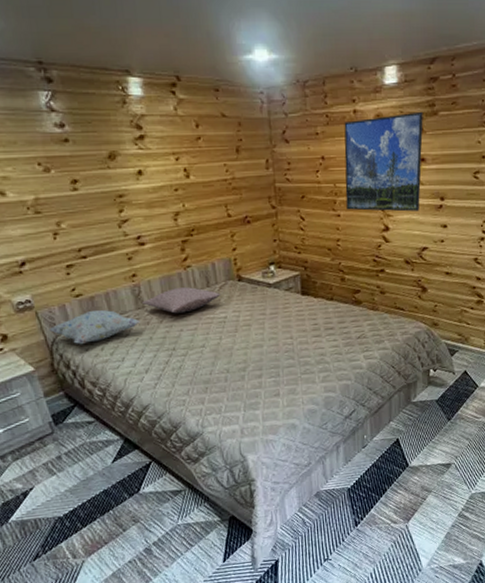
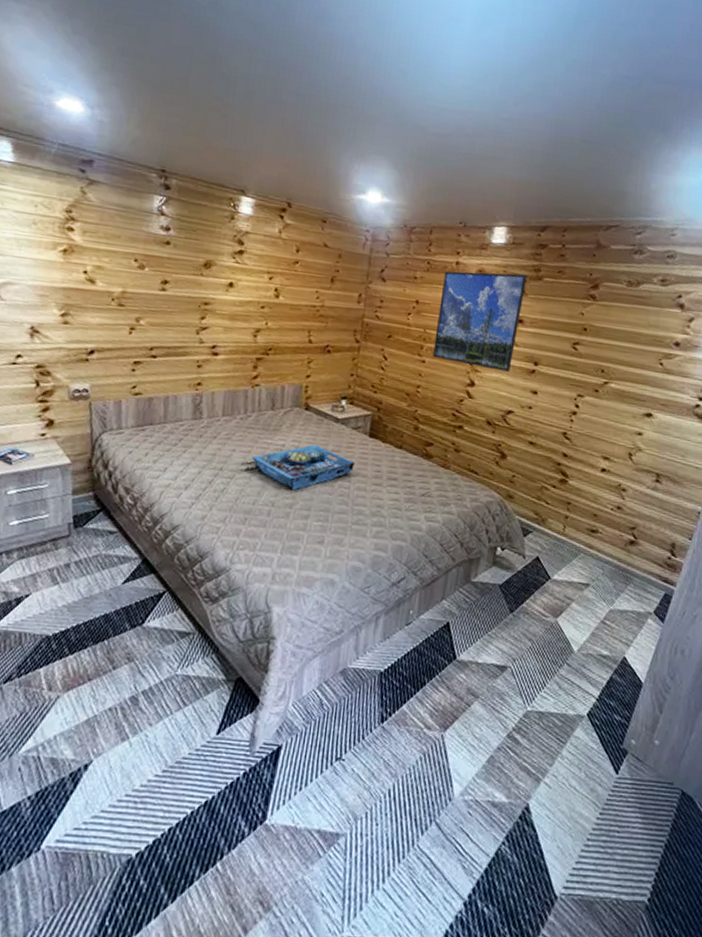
decorative pillow: present [48,309,141,345] -> none [97,411,195,446]
pillow: present [142,287,220,314] -> none [200,404,283,433]
serving tray: none [199,311,293,356] -> present [252,444,355,491]

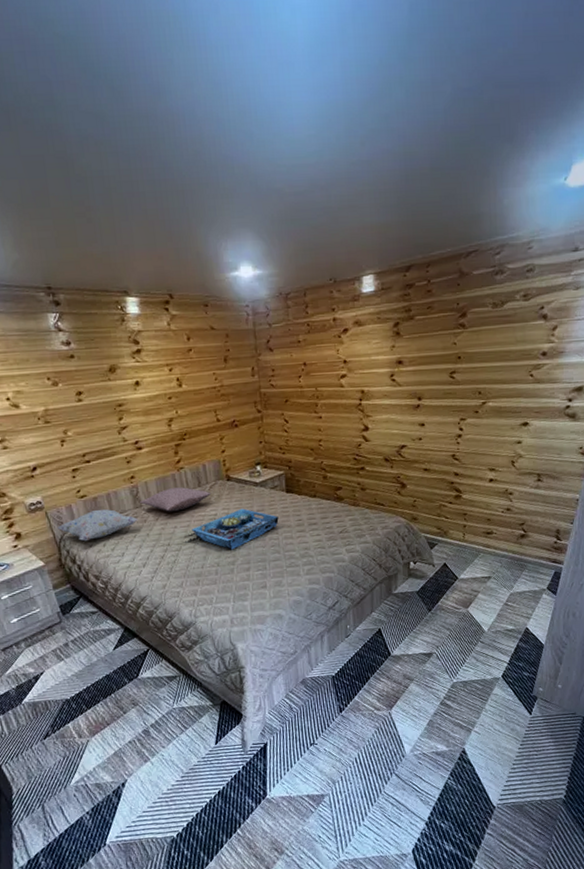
decorative pillow: none [97,411,195,446] -> present [57,509,139,542]
pillow: none [200,404,283,433] -> present [140,487,210,512]
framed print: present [433,271,527,372] -> none [324,316,400,412]

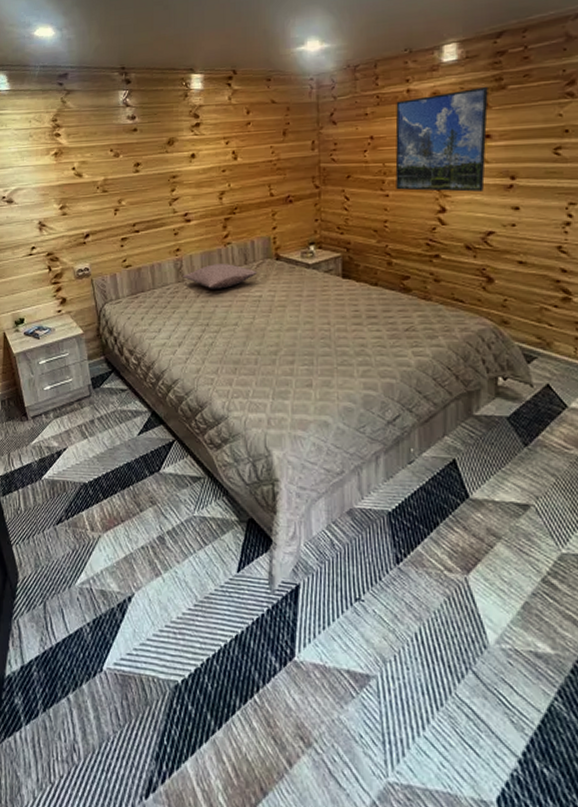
decorative pillow: present [57,509,139,542] -> none [100,280,180,313]
serving tray: present [192,508,279,550] -> none [233,292,332,338]
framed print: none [324,316,400,412] -> present [395,86,488,192]

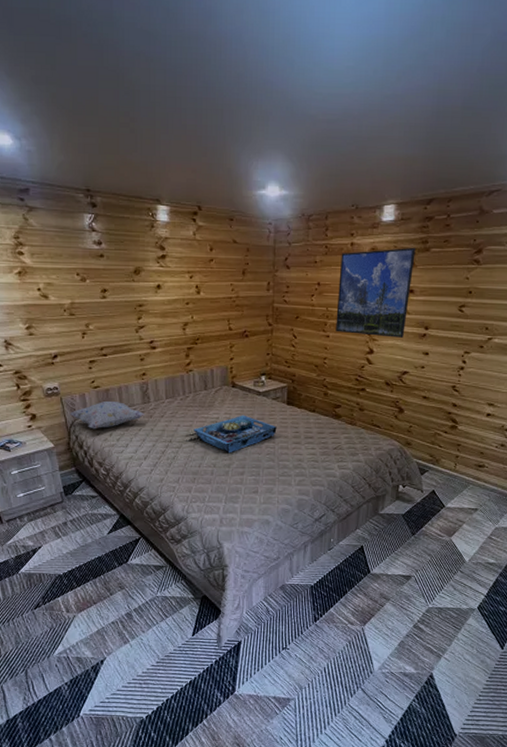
decorative pillow: none [100,280,180,313] -> present [69,400,146,430]
pillow: present [183,264,257,289] -> none [148,388,215,411]
serving tray: none [233,292,332,338] -> present [193,415,277,453]

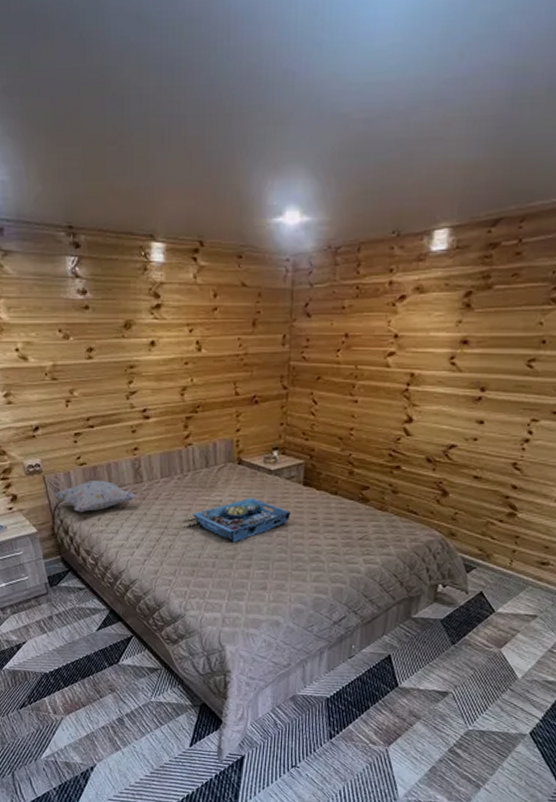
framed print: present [336,247,416,338] -> none [366,284,474,402]

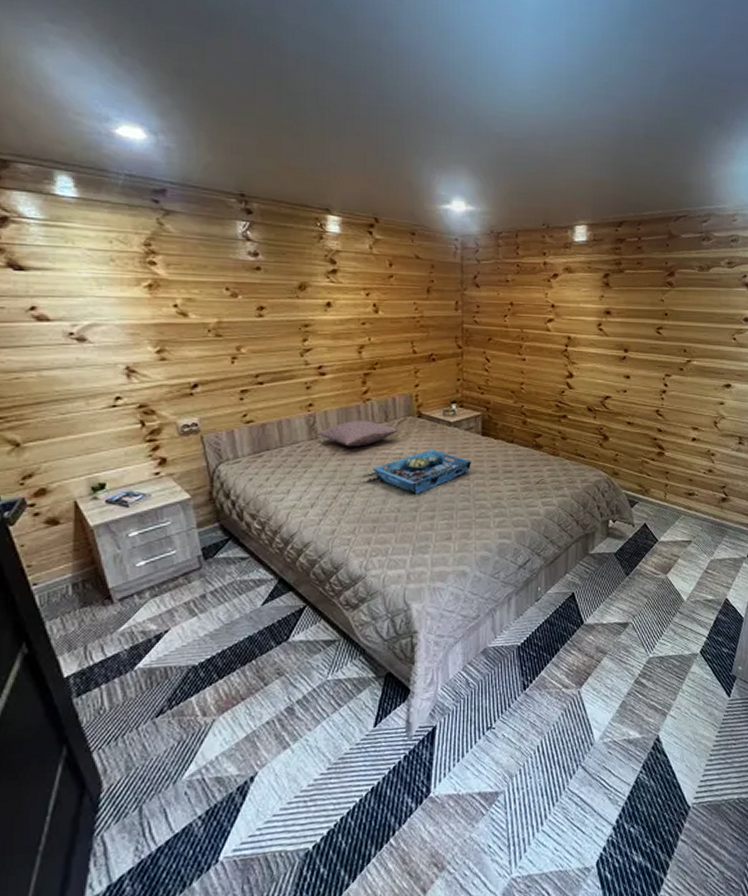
decorative pillow: present [53,479,138,513] -> none [212,437,313,474]
pillow: none [141,466,218,492] -> present [316,421,398,447]

